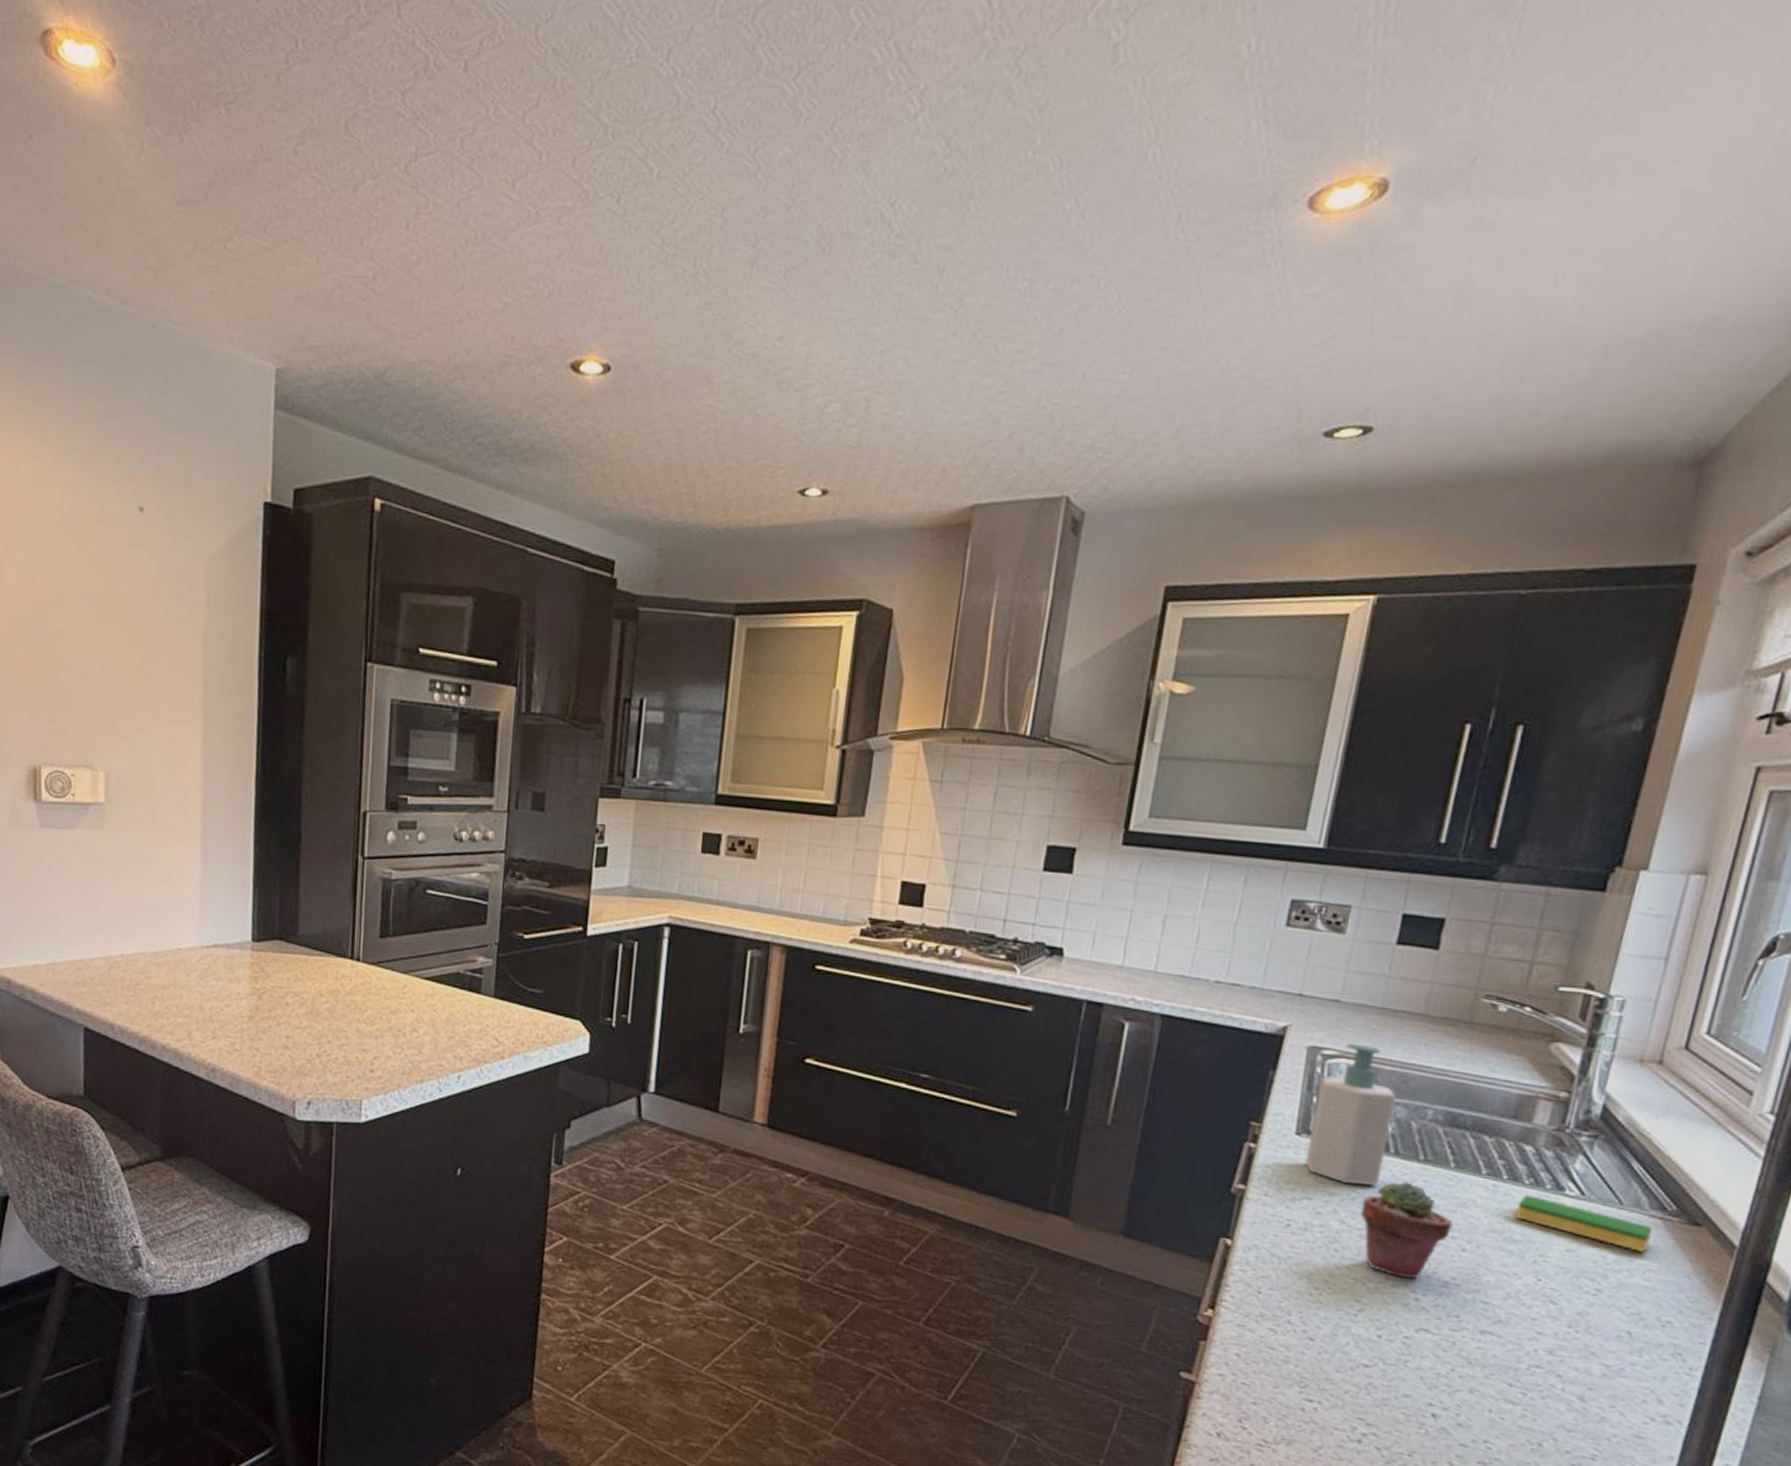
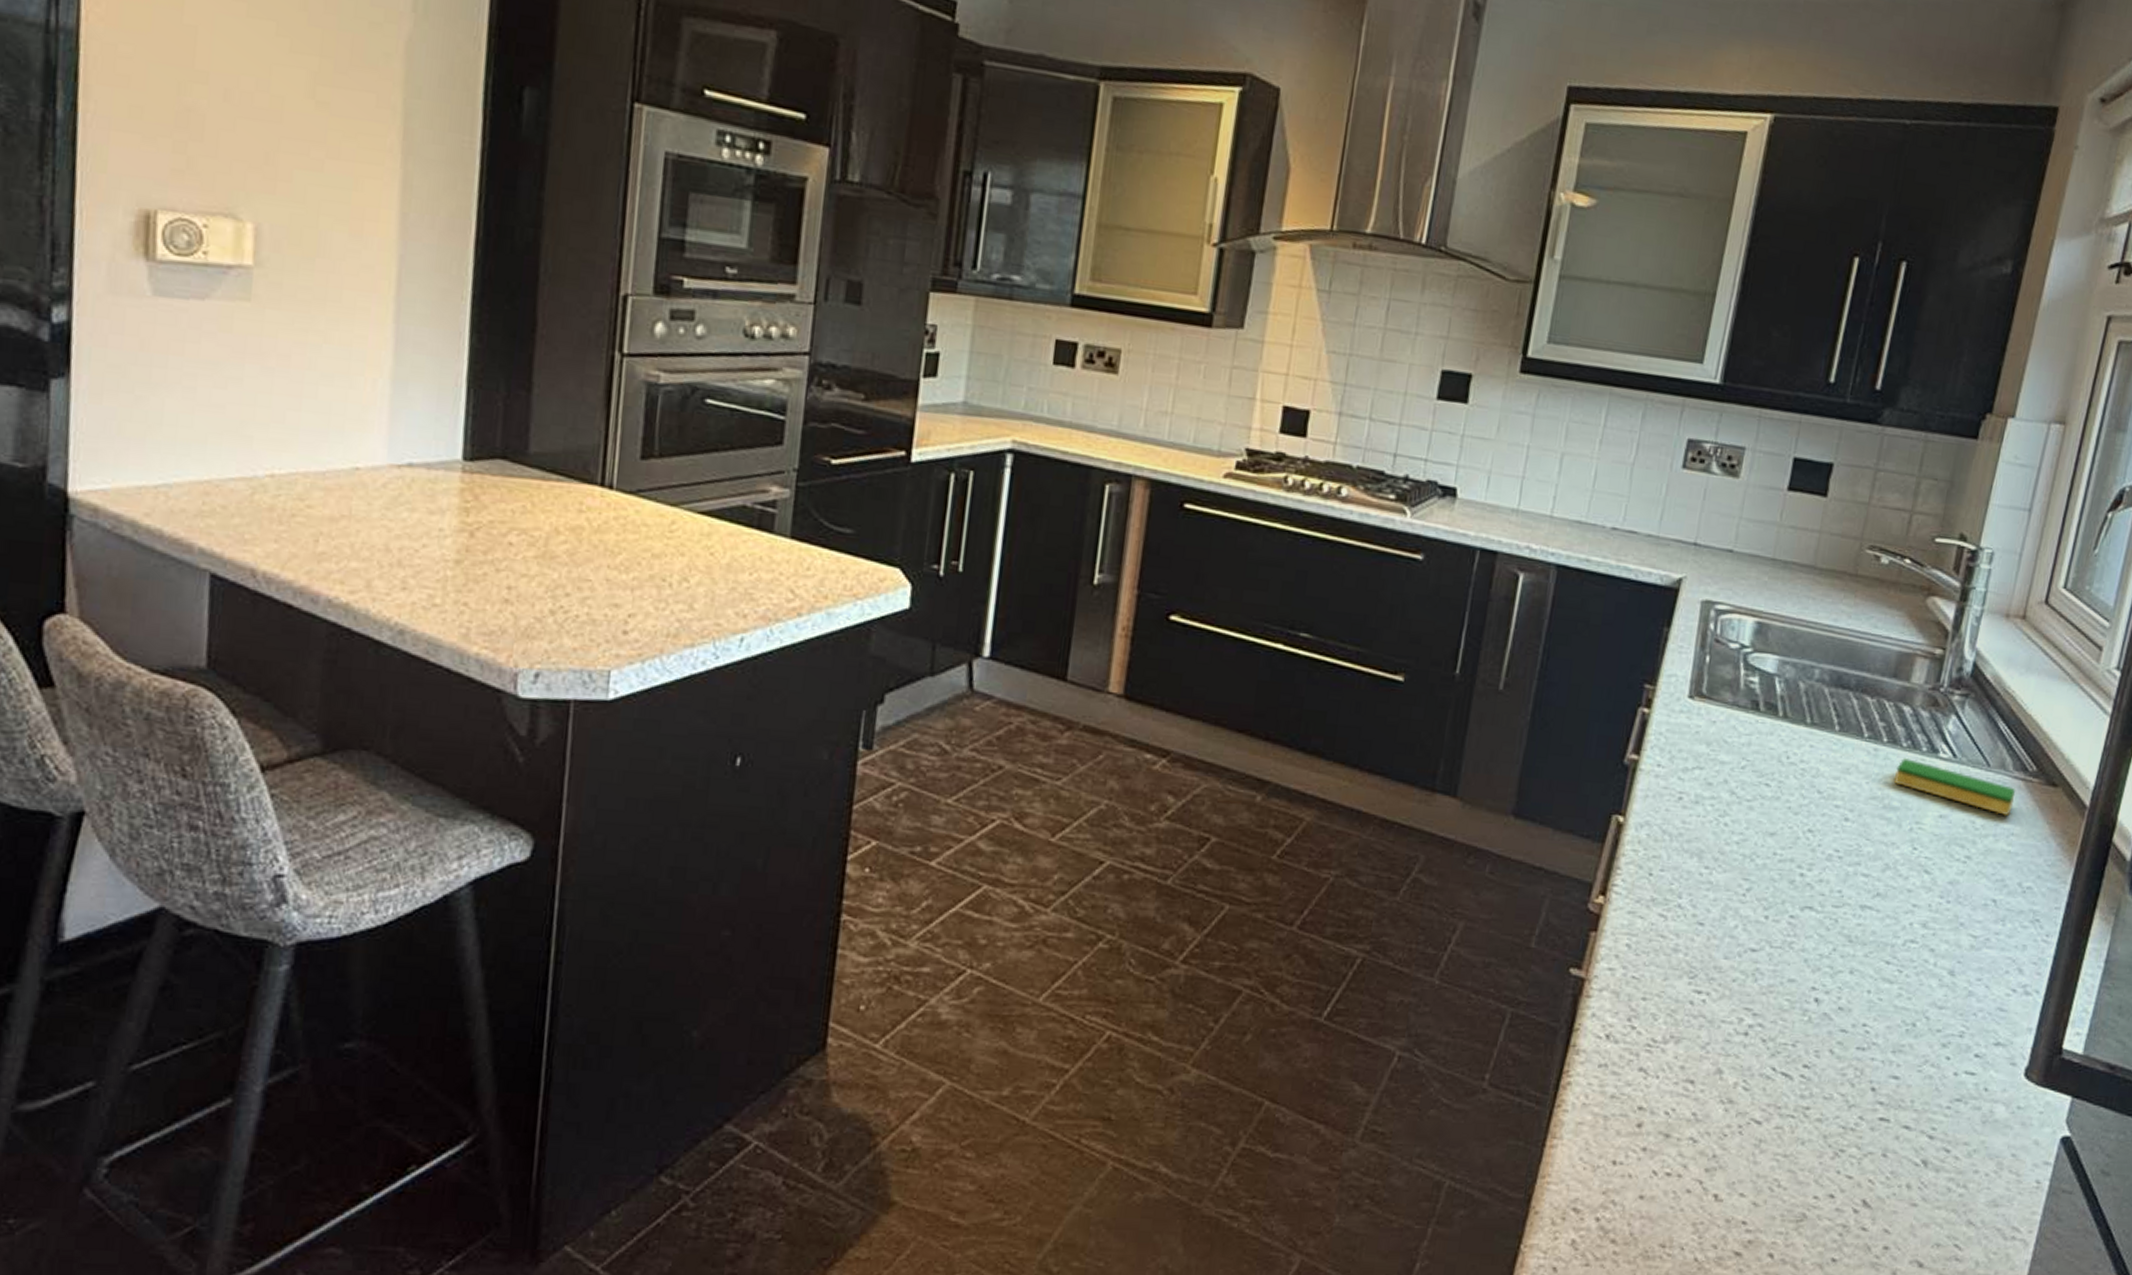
soap bottle: present [1305,1044,1396,1186] -> none [1697,598,1785,752]
potted succulent: present [1360,1180,1453,1279] -> none [1750,746,1837,853]

